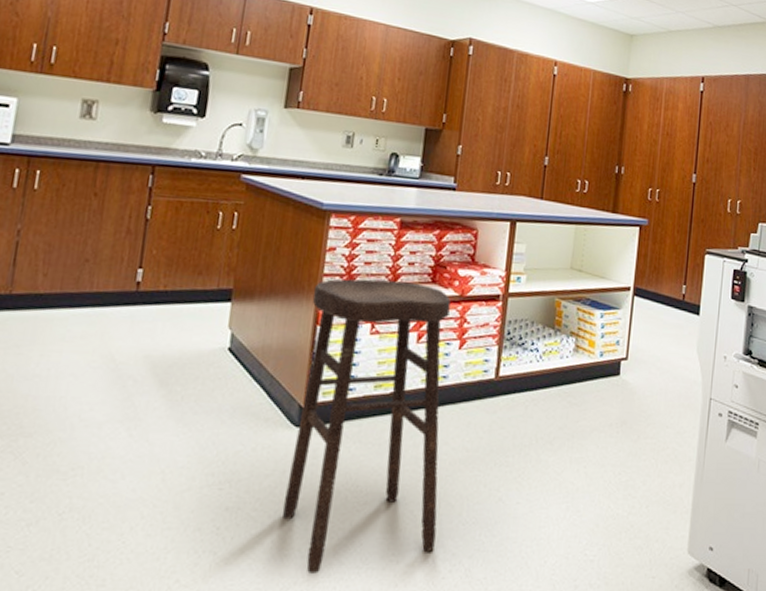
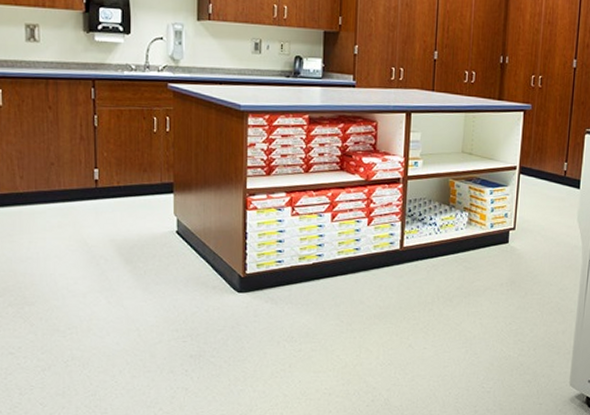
stool: present [282,279,451,574] -> none [234,169,359,403]

